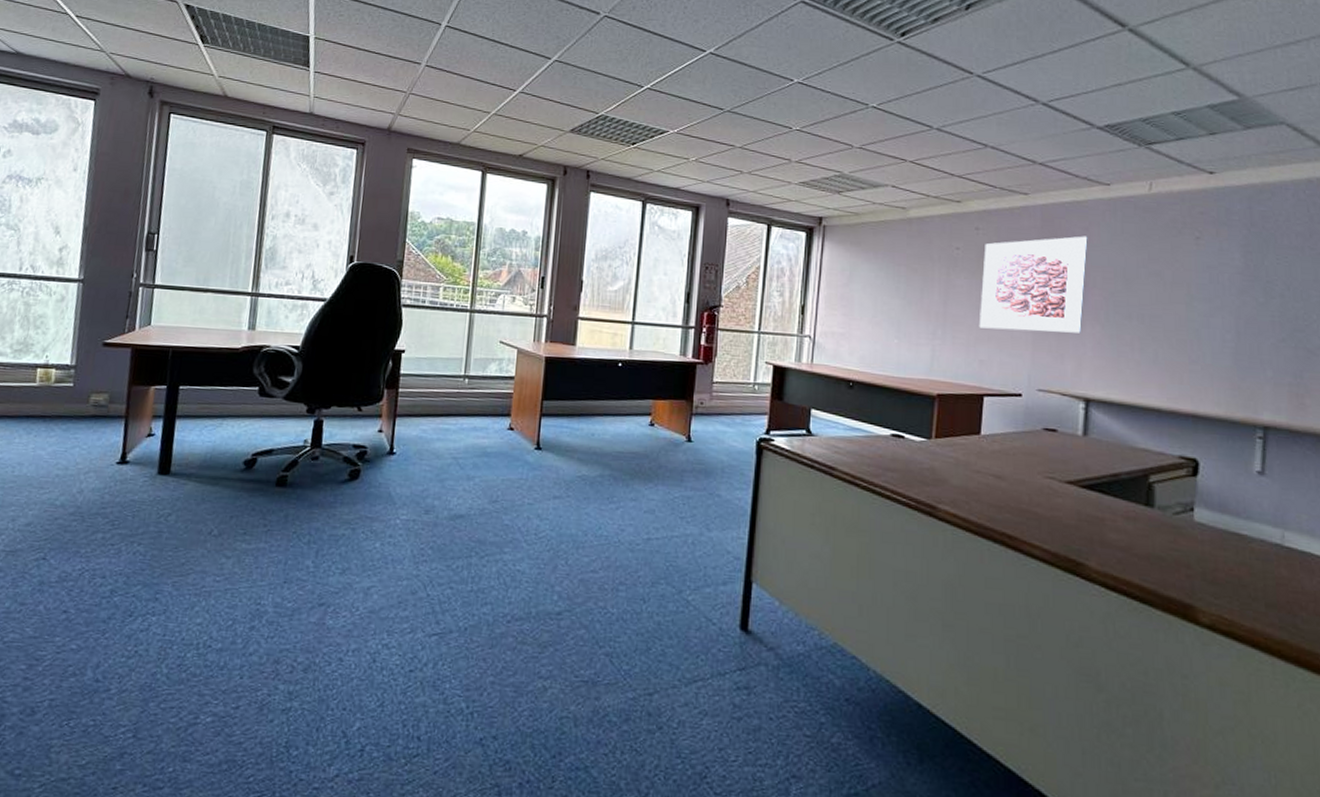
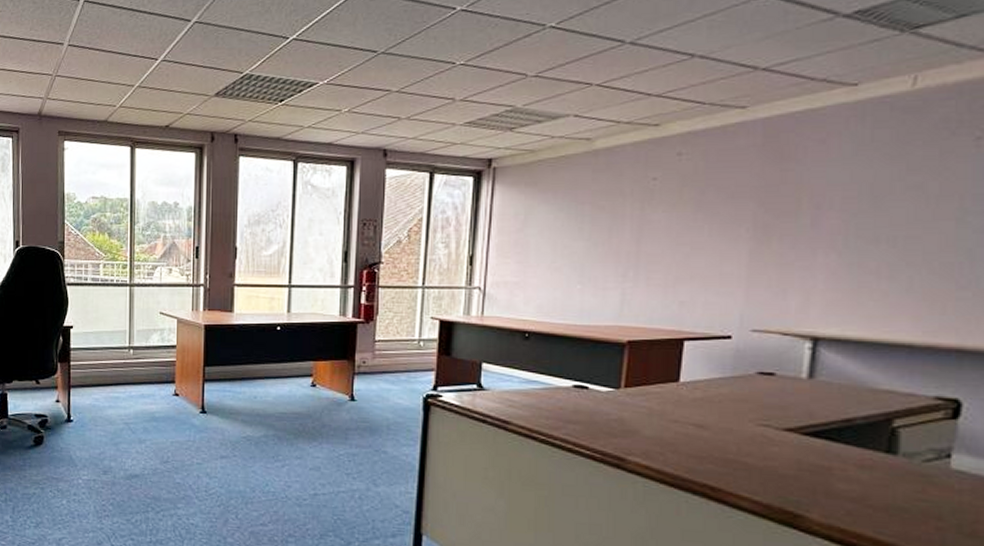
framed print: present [979,236,1088,333] -> none [679,150,824,266]

